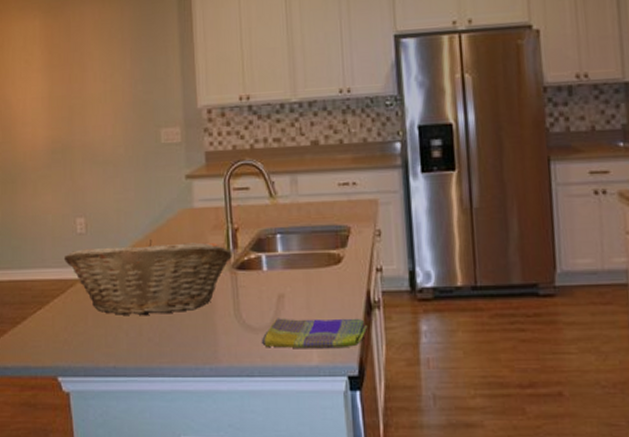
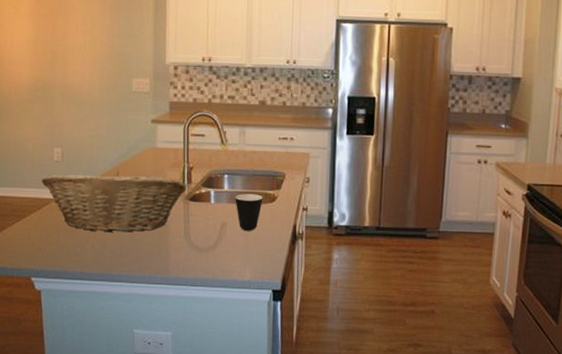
dish towel: present [261,318,368,349] -> none [204,241,292,268]
mug: none [292,255,326,302] -> present [235,194,263,231]

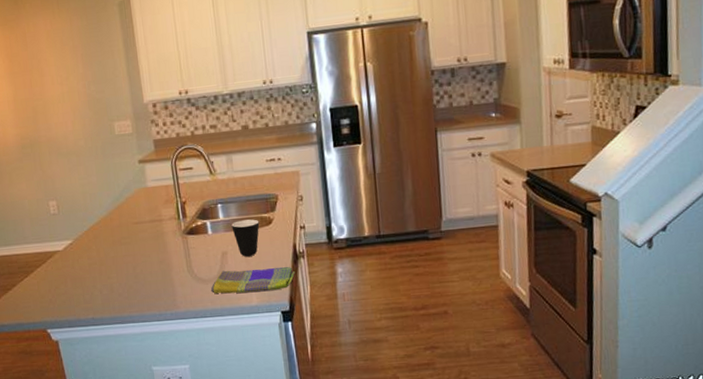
fruit basket: present [41,171,186,233] -> none [41,214,183,277]
dish towel: none [204,241,292,268] -> present [210,266,296,294]

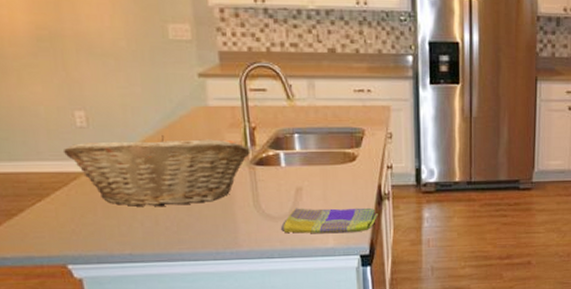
fruit basket: none [41,214,183,277] -> present [62,135,250,207]
mug: present [231,219,260,257] -> none [309,154,342,194]

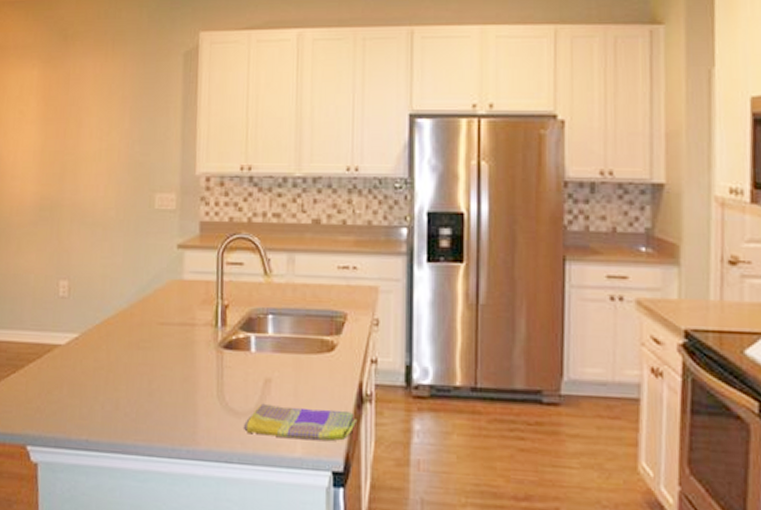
fruit basket: present [62,135,250,207] -> none [43,309,220,390]

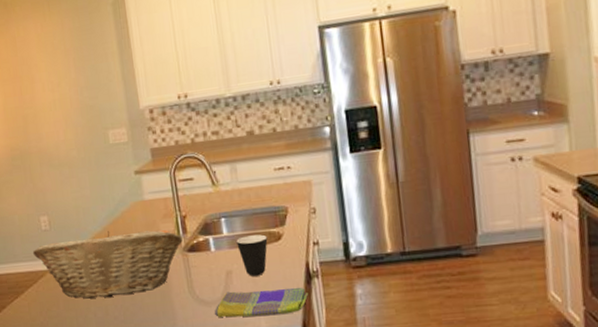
fruit basket: none [43,309,220,390] -> present [32,230,183,299]
mug: none [282,340,319,390] -> present [236,234,268,277]

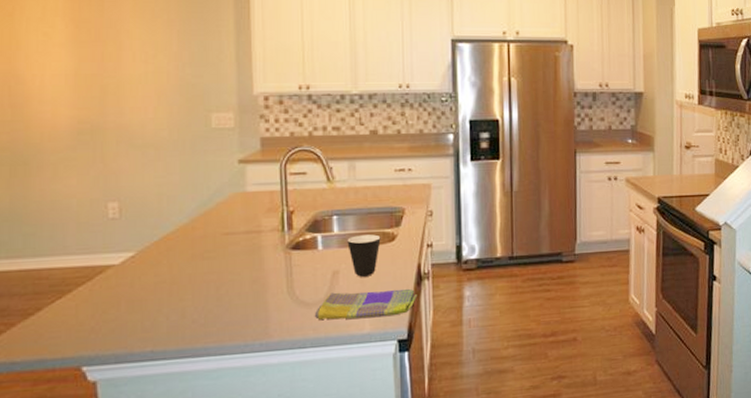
fruit basket: present [32,230,183,299] -> none [91,223,287,299]

